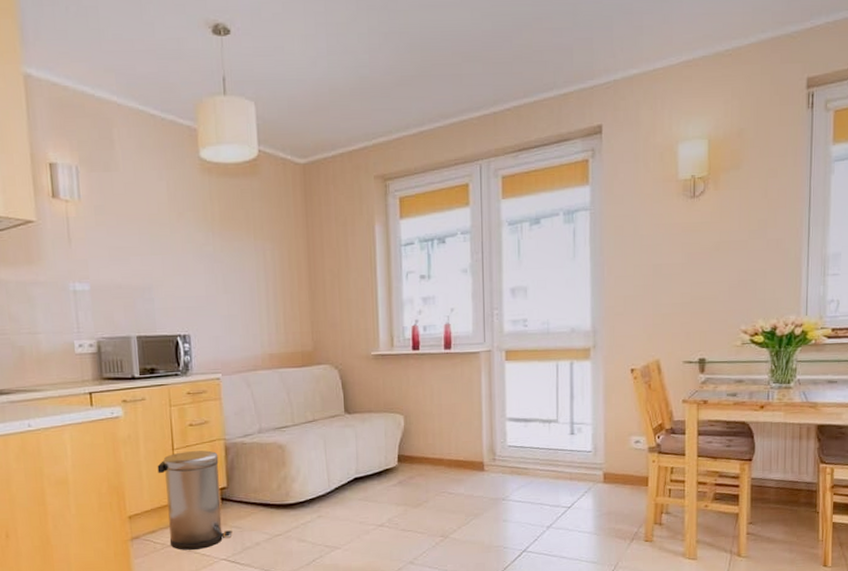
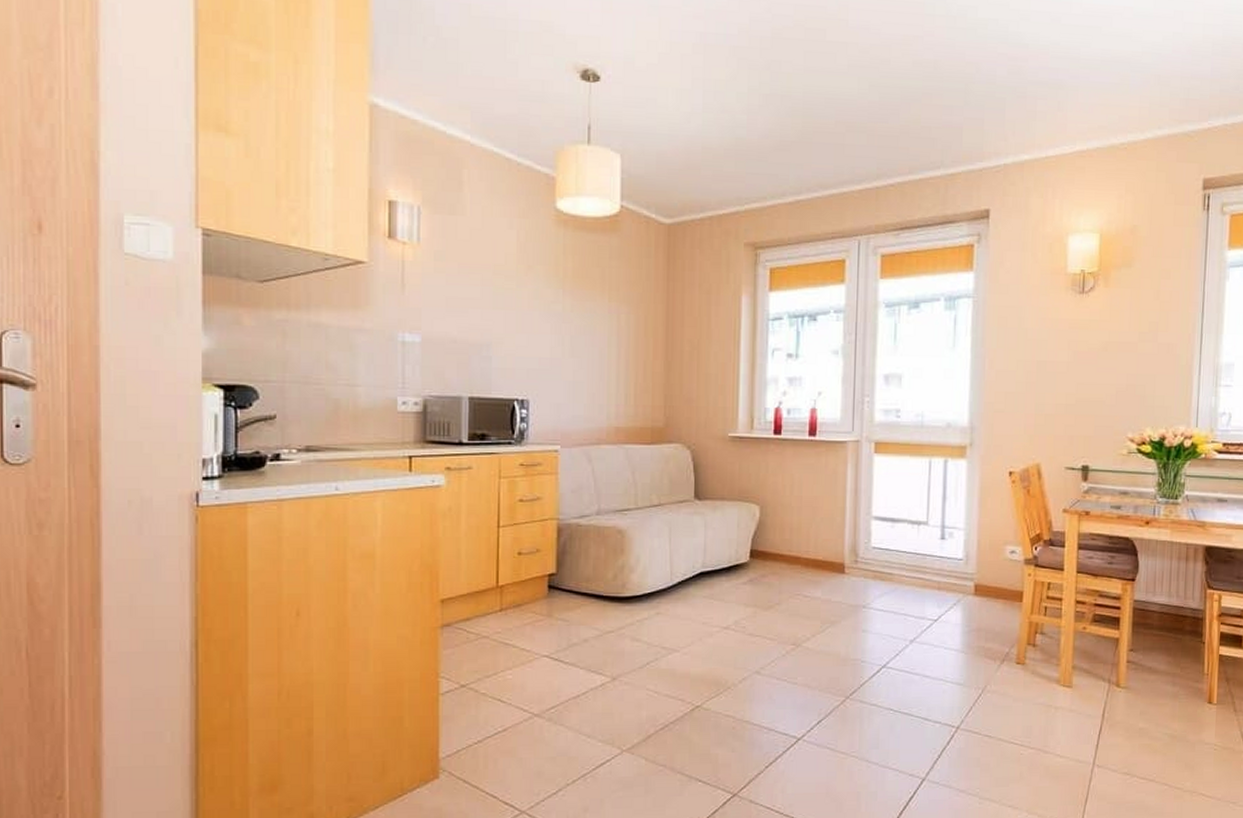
pedal bin: present [157,450,233,550] -> none [479,530,558,643]

